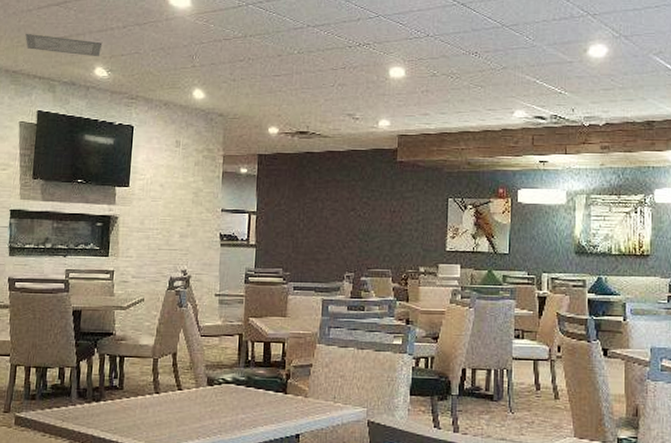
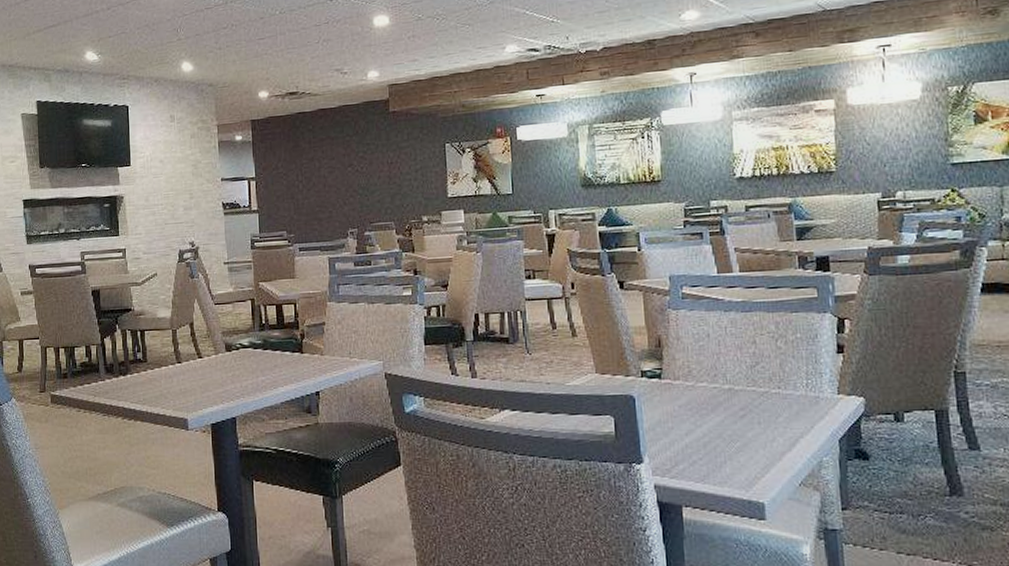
ceiling vent: present [25,33,103,57] -> none [16,26,90,42]

